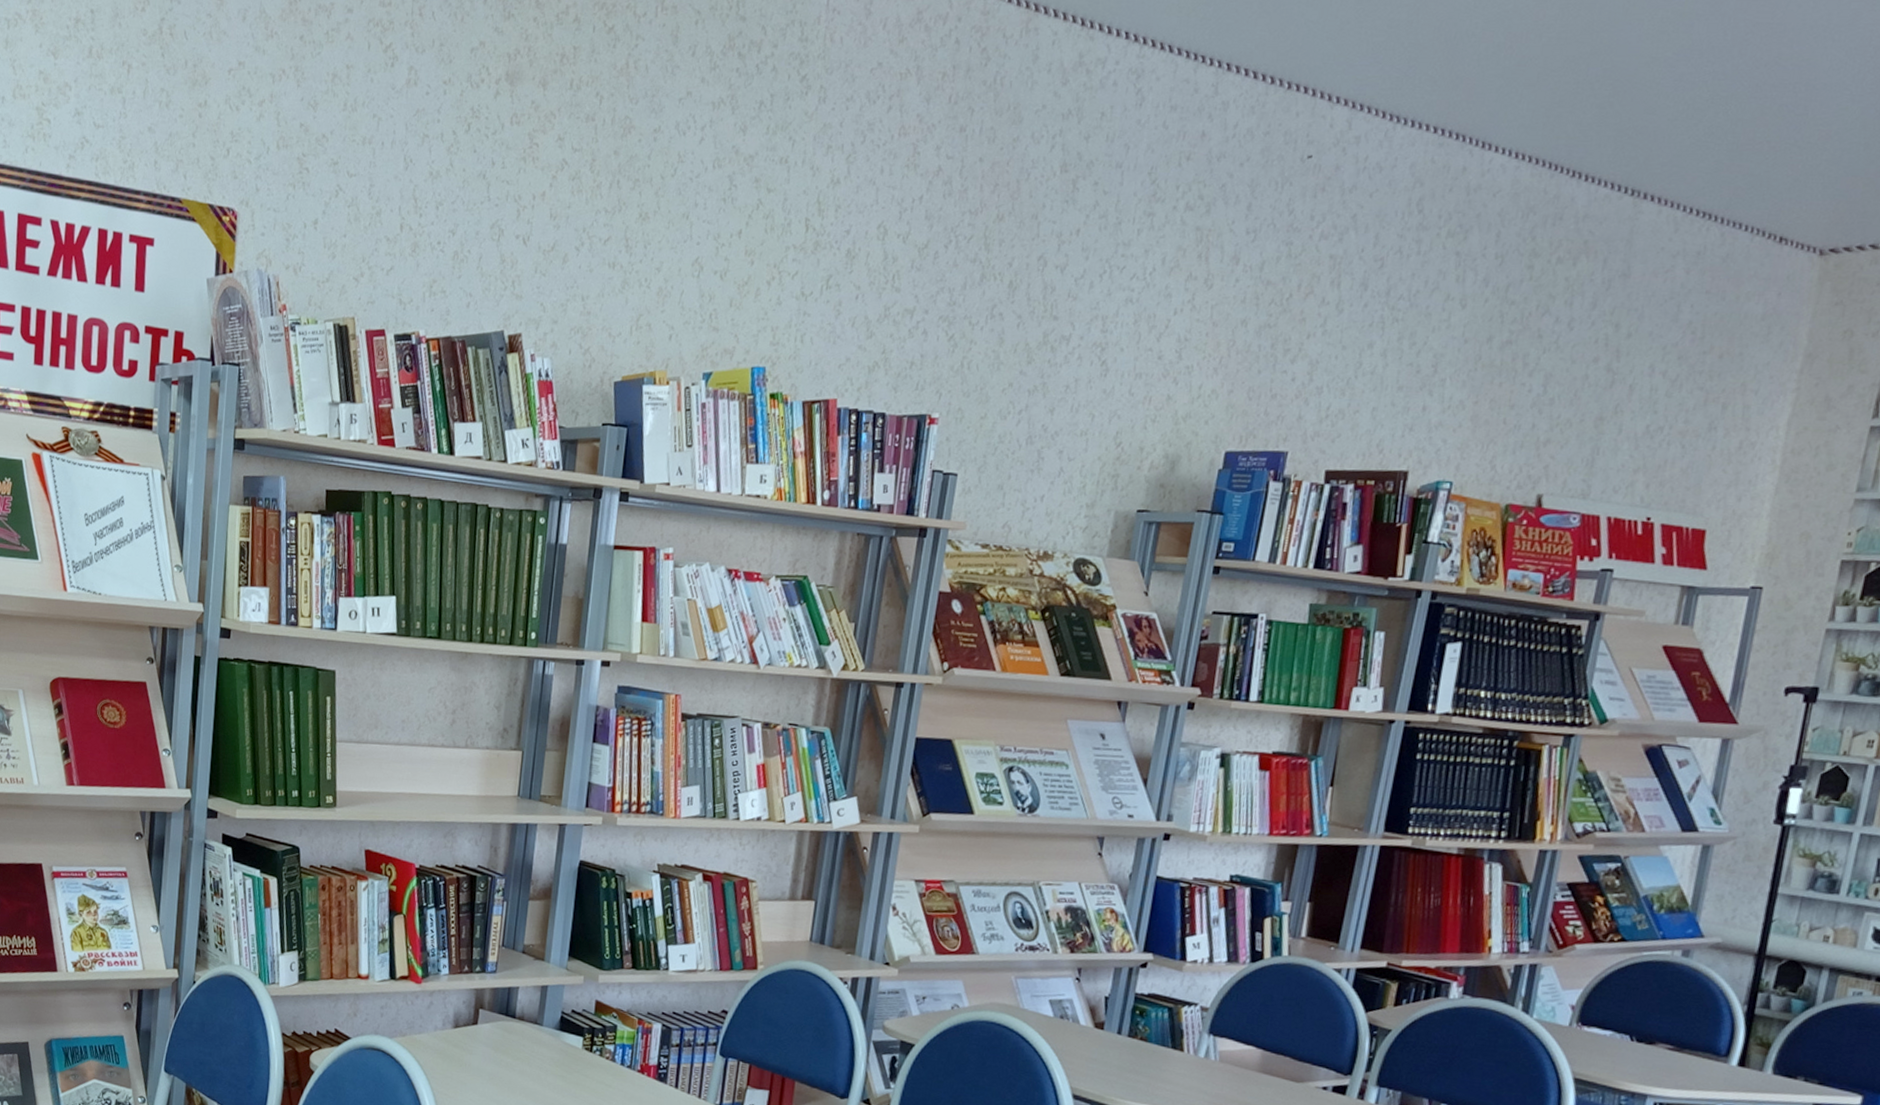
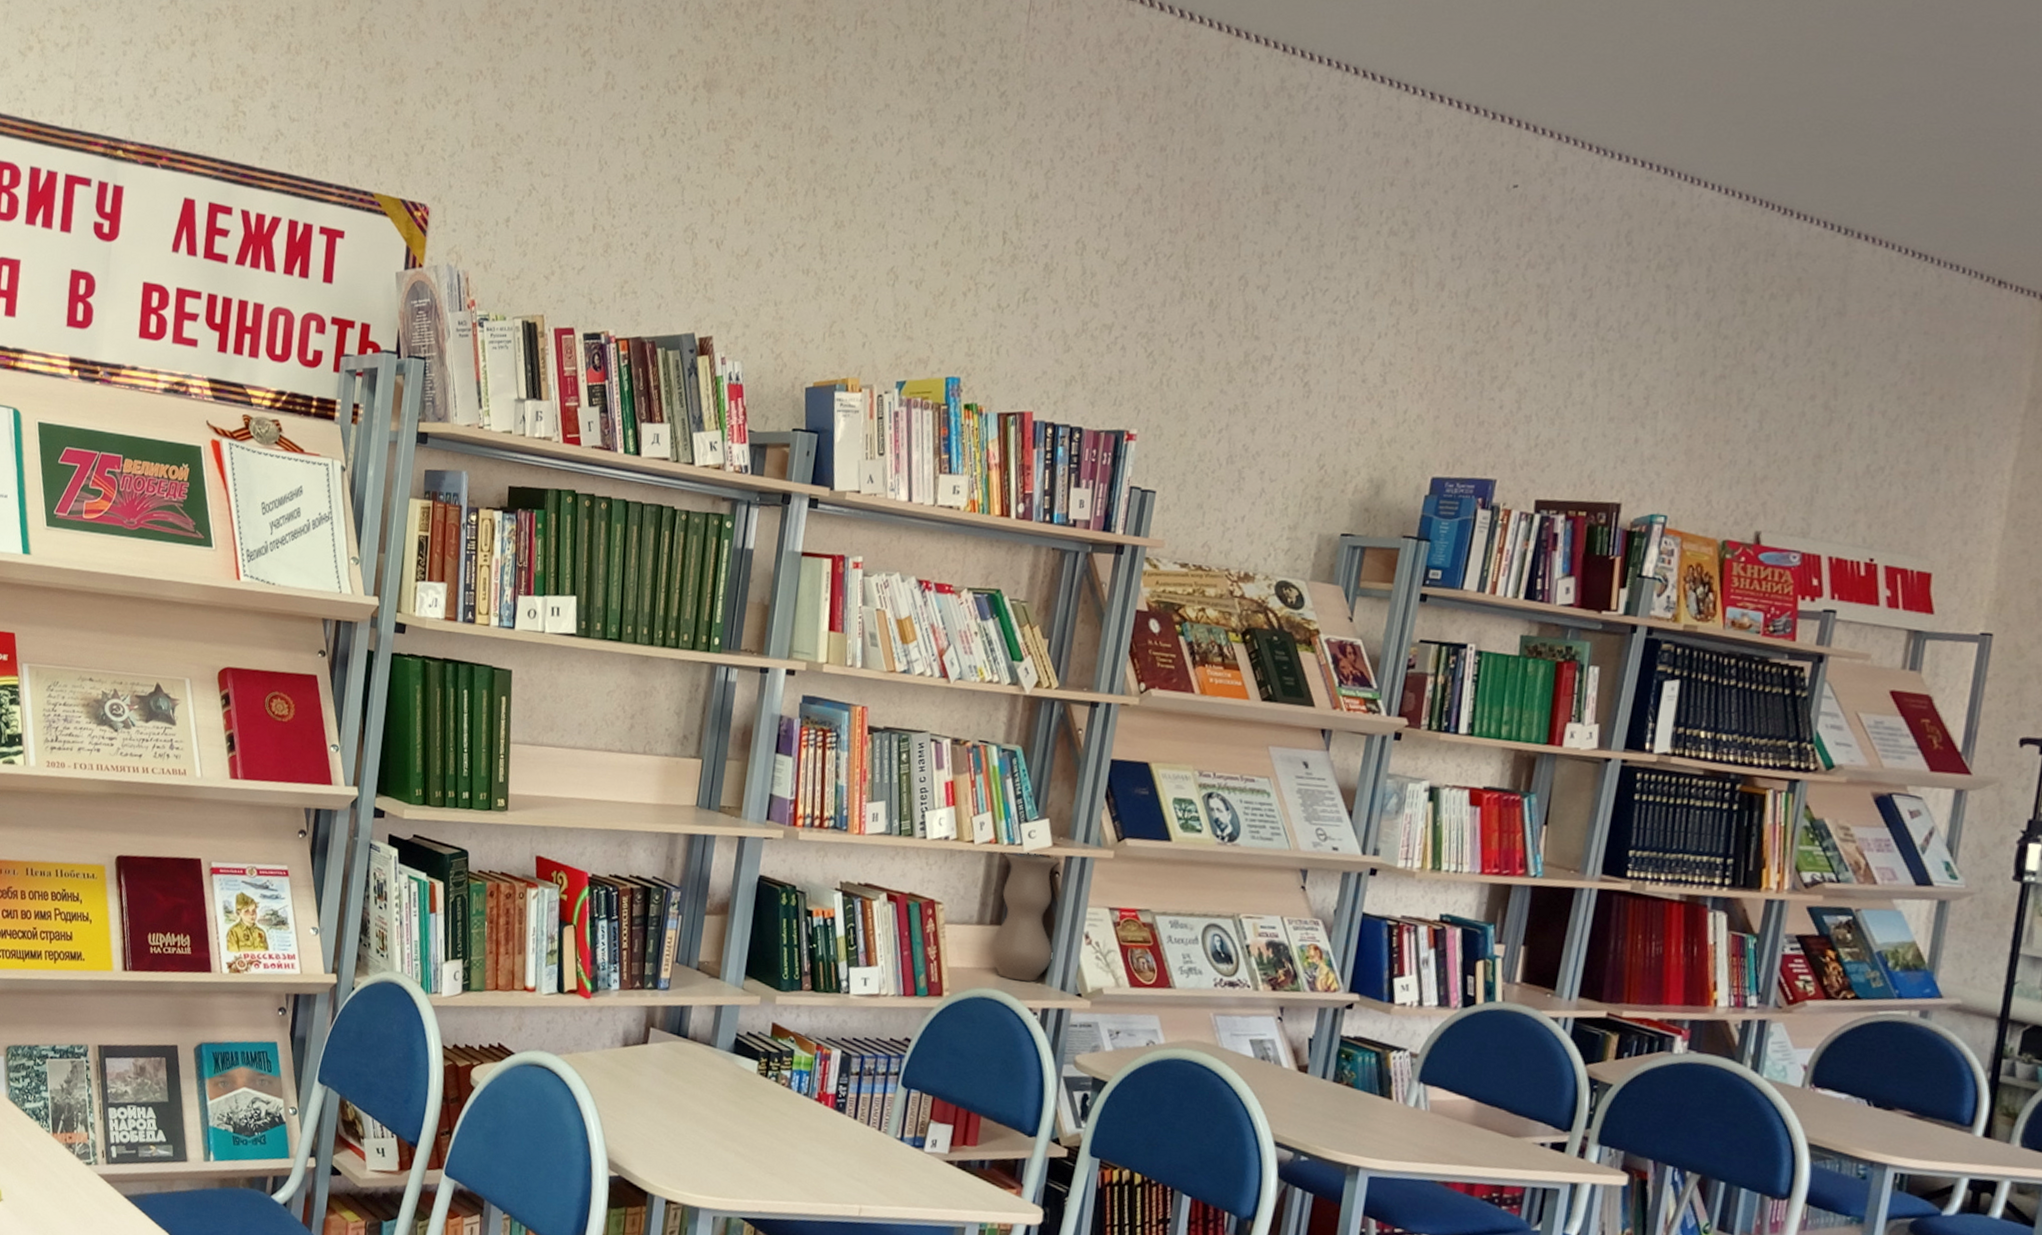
vase: none [800,830,867,953] -> present [988,852,1060,982]

